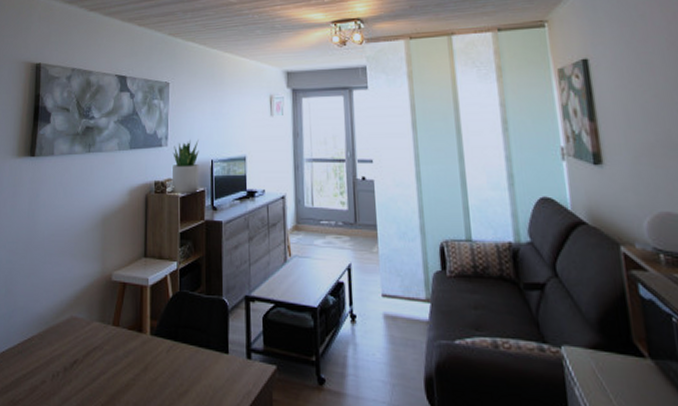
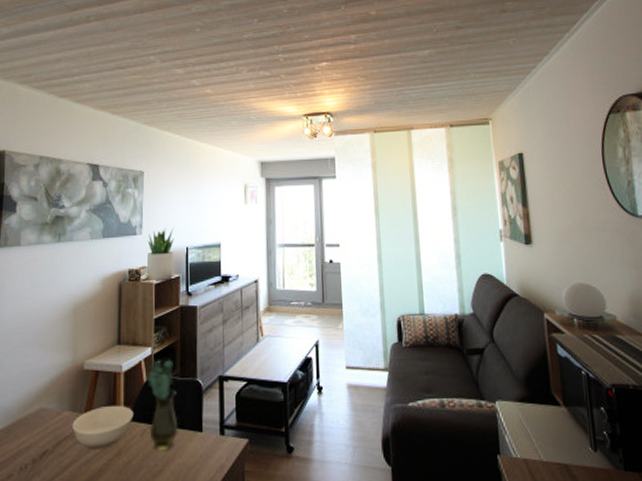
bowl: none [101,318,160,364] -> present [72,405,133,450]
vase: none [171,274,204,371] -> present [146,358,178,451]

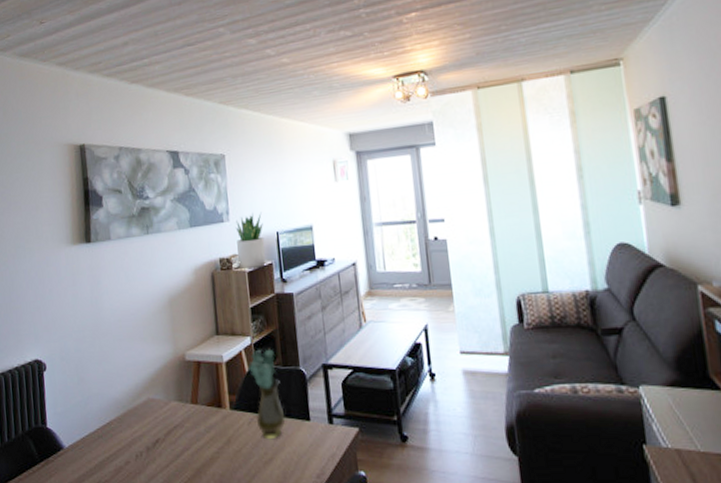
bowl: present [72,405,133,450] -> none [180,395,239,438]

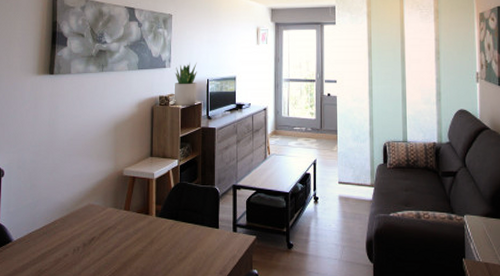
vase: present [247,347,286,440] -> none [173,169,199,242]

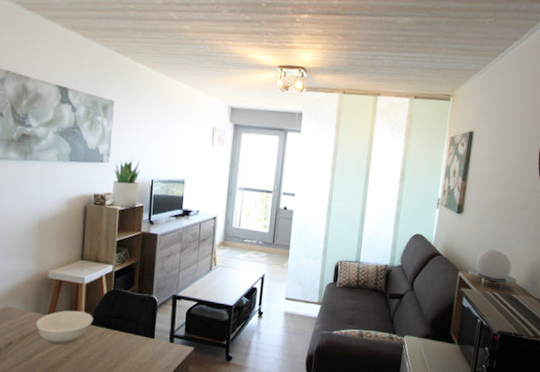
bowl: none [114,204,163,239] -> present [36,310,93,345]

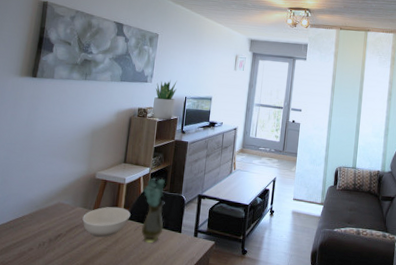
vase: none [106,275,133,351] -> present [141,176,165,243]

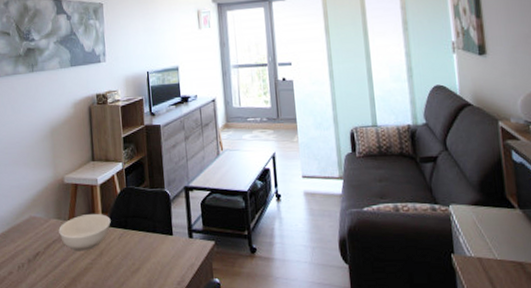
vase: present [141,176,165,243] -> none [119,172,151,252]
planter: present [151,80,177,120] -> none [111,54,137,103]

